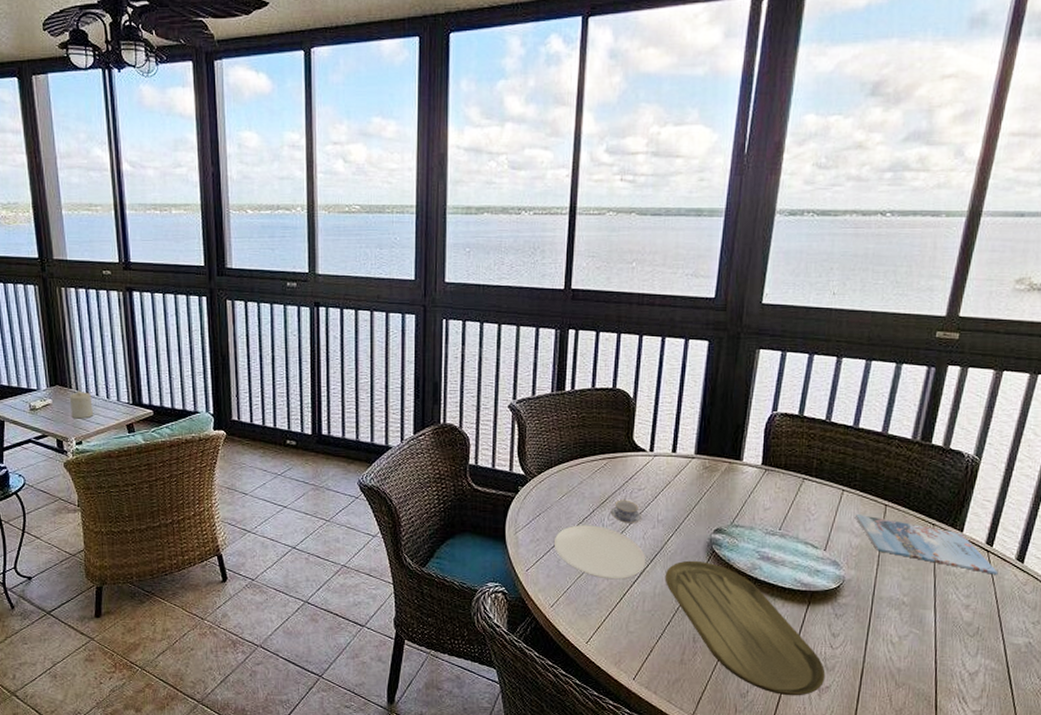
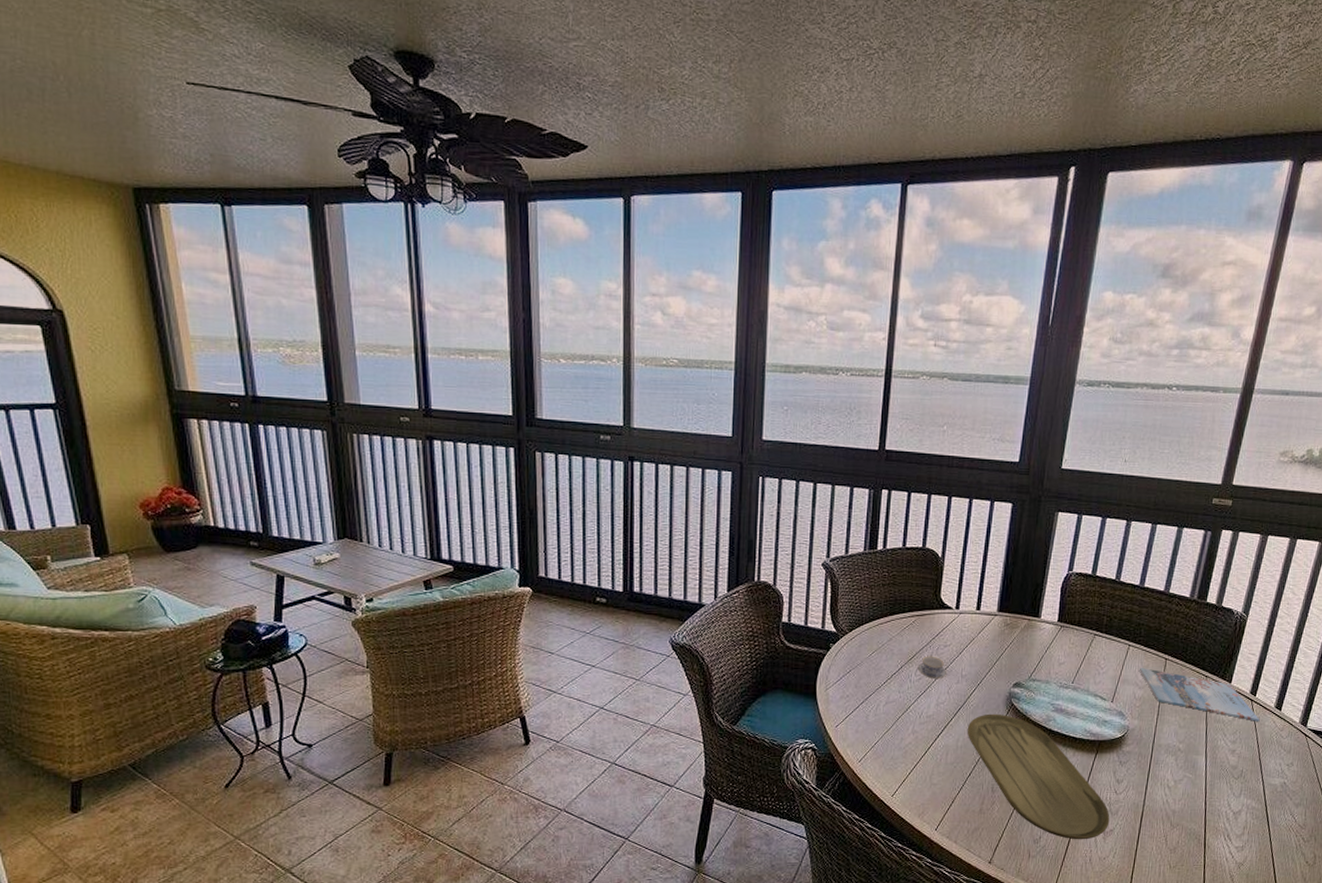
candle: present [69,390,94,419] -> none [359,544,387,575]
plate: present [553,525,646,580] -> none [863,681,950,734]

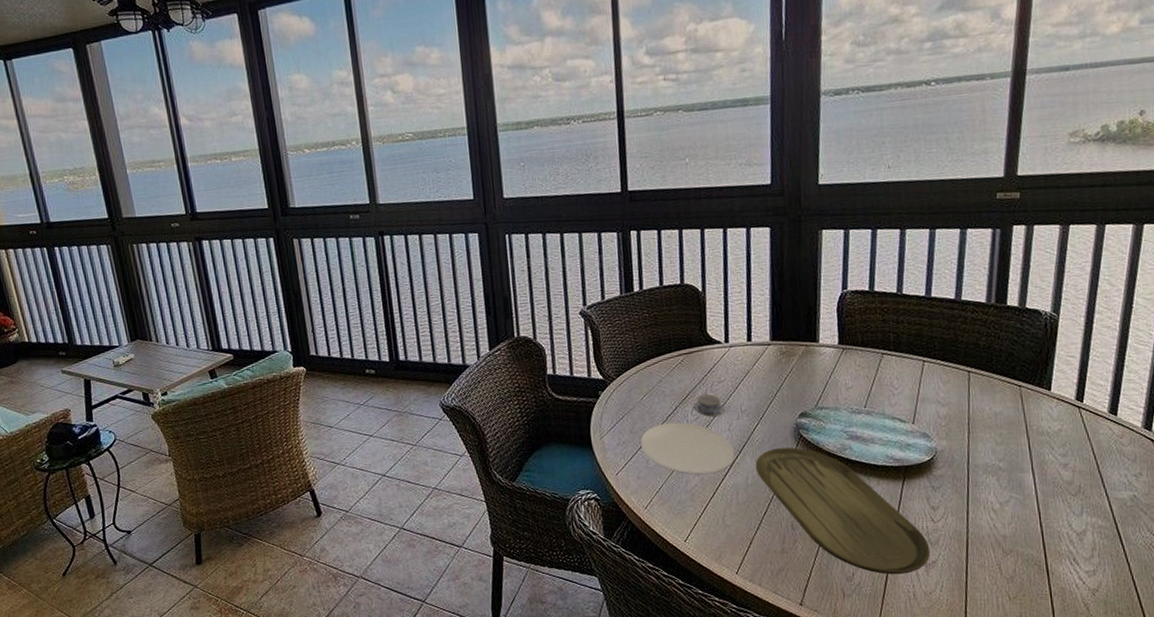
plate: none [863,681,950,734] -> present [640,422,735,475]
magazine: present [1139,667,1260,721] -> none [938,383,1093,430]

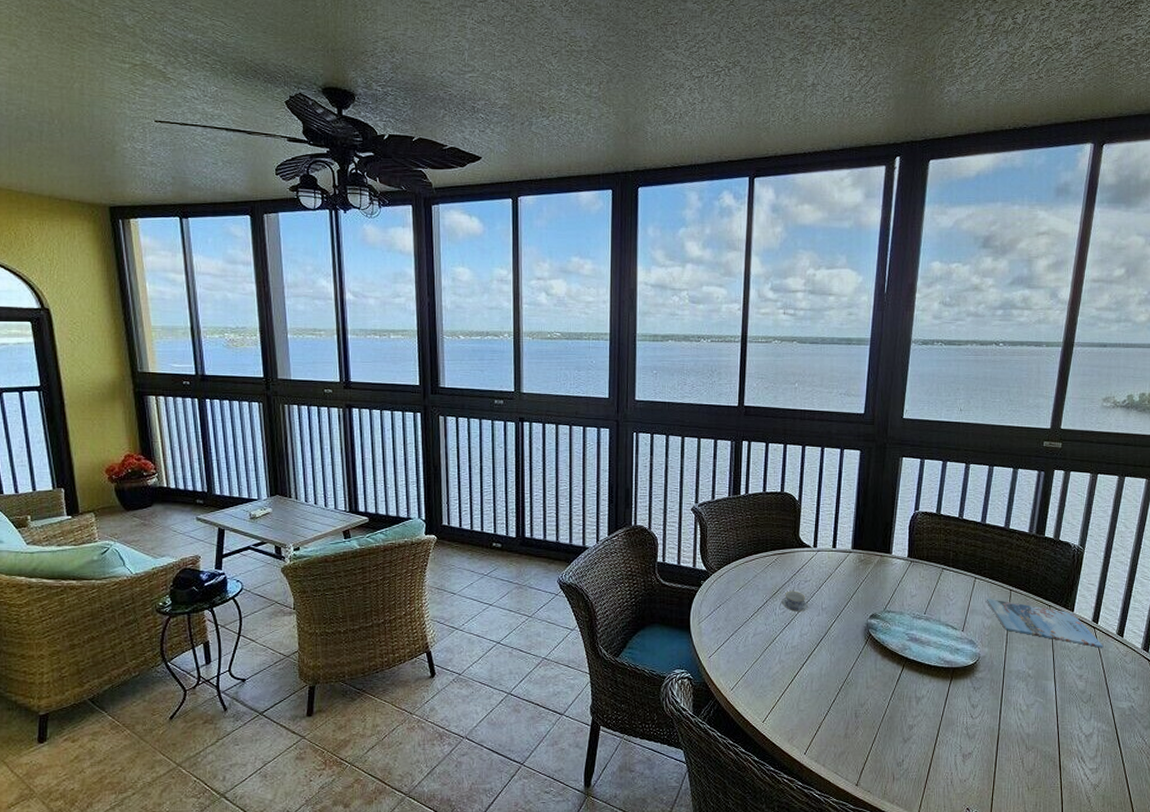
plate: present [640,422,735,475] -> none [732,614,813,663]
placemat: present [755,447,931,575] -> none [829,643,968,763]
magazine: none [938,383,1093,430] -> present [986,598,1104,648]

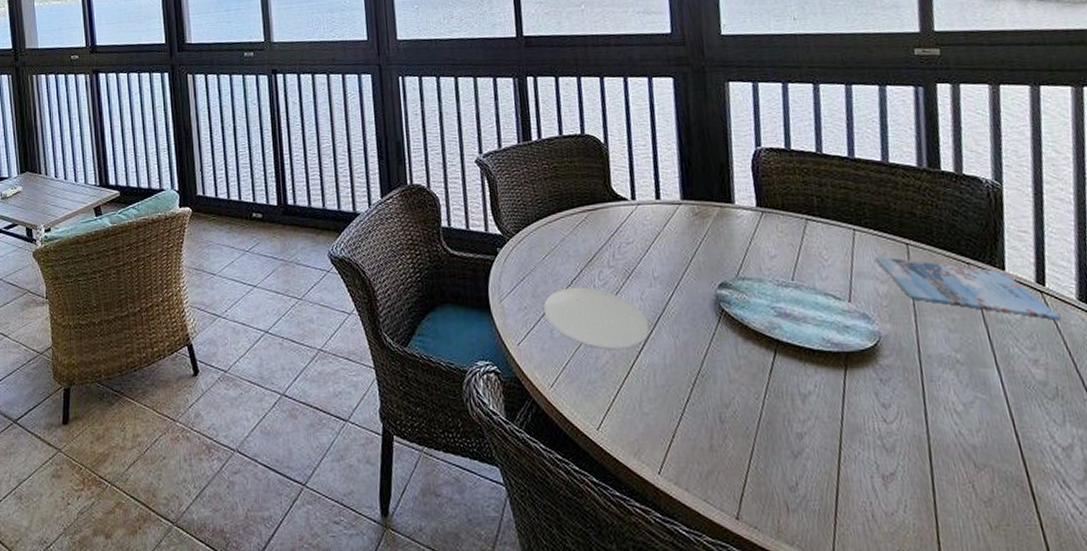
plate: none [732,614,813,663] -> present [543,287,650,350]
teacup: present [781,590,808,612] -> none [600,256,635,283]

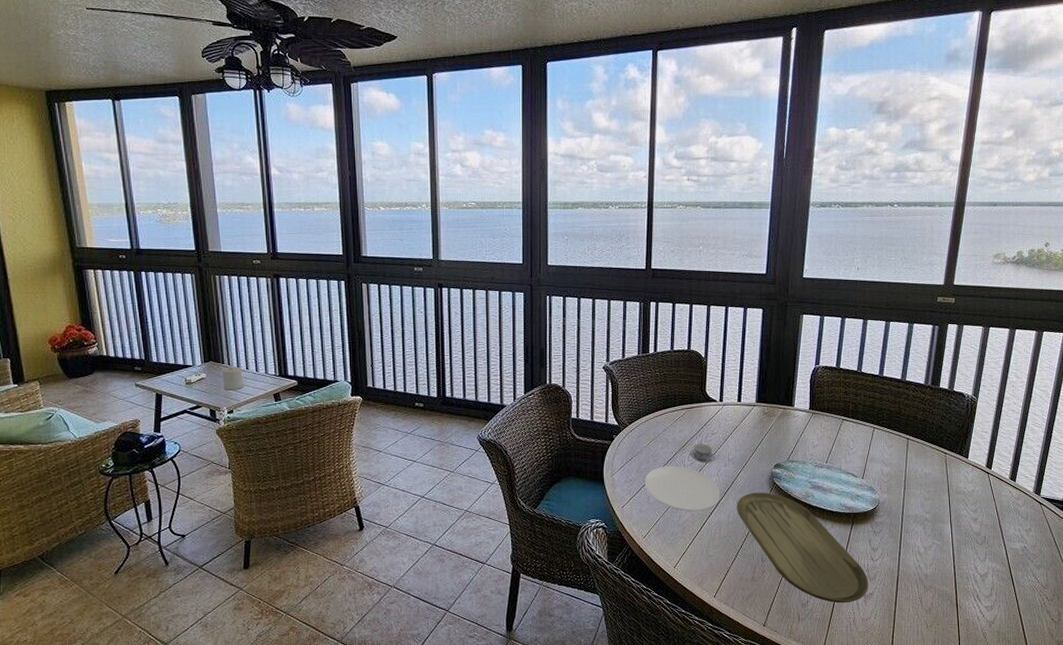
candle: none [39,175,63,205] -> present [222,365,244,391]
teacup: none [600,256,635,283] -> present [690,443,715,463]
placemat: none [673,322,887,488] -> present [736,492,869,603]
magazine: present [874,256,1062,320] -> none [884,447,997,492]

